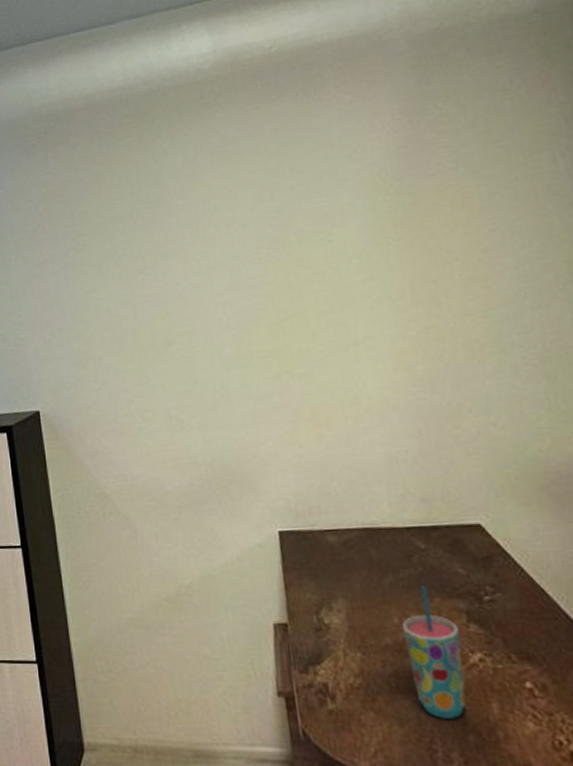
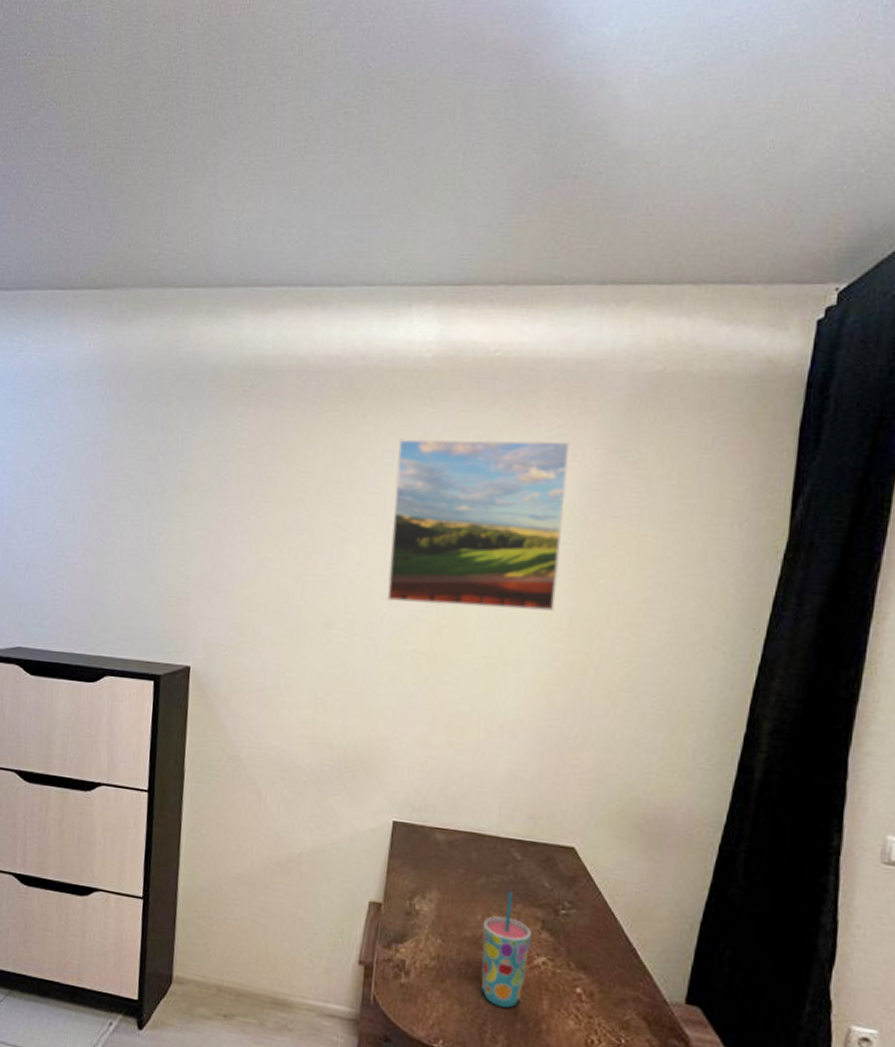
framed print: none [197,114,393,305] -> present [387,439,571,611]

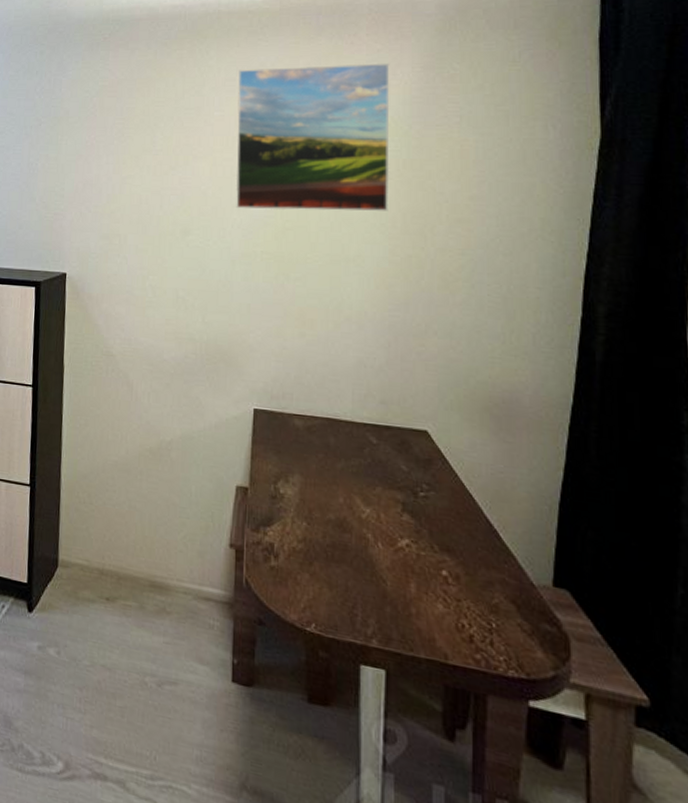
cup: present [481,892,531,1008] -> none [346,475,393,591]

